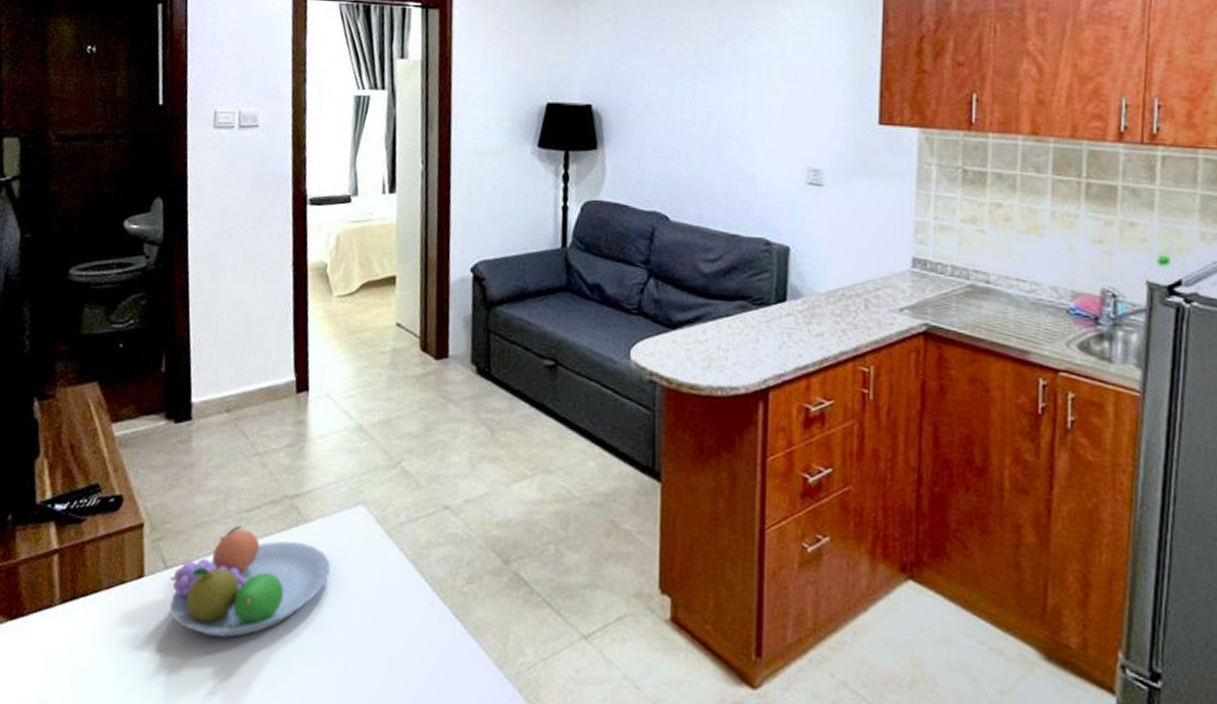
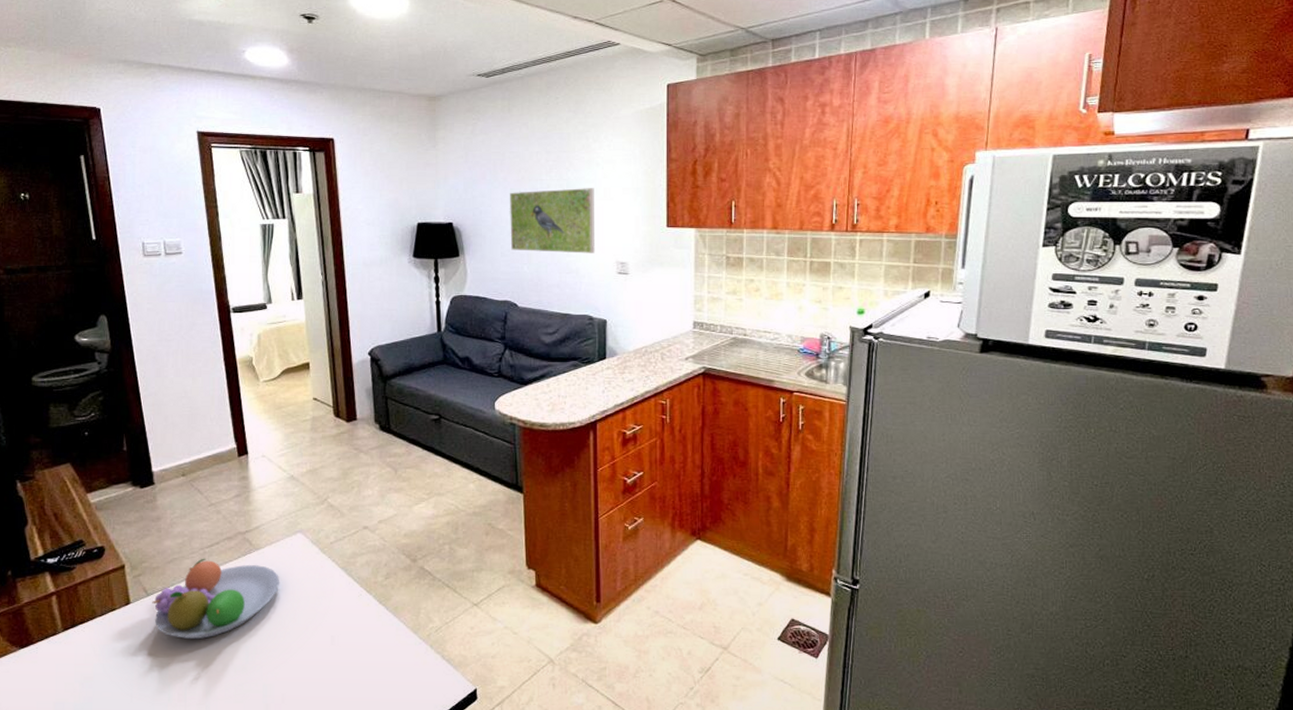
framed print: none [665,67,781,155] -> present [510,188,595,254]

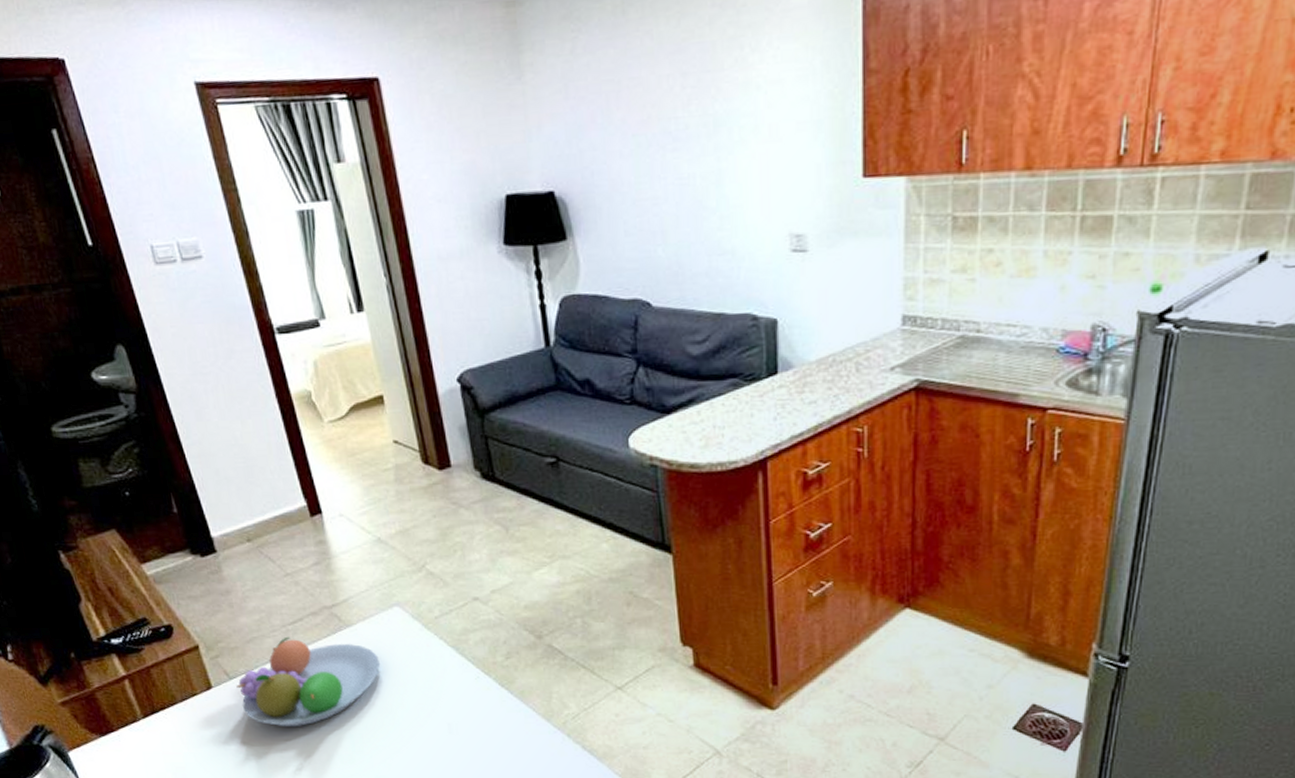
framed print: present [510,188,595,254] -> none [632,125,757,227]

